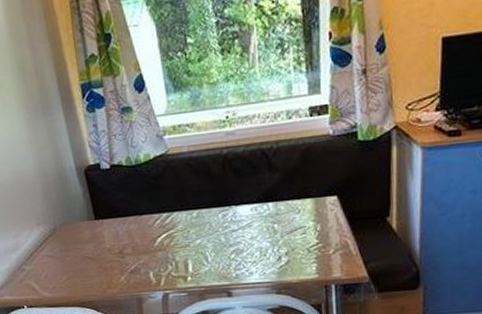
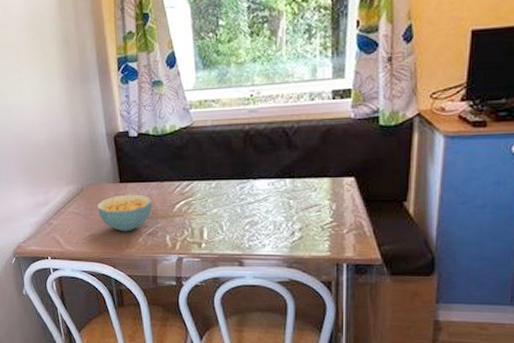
cereal bowl: none [72,230,133,272] -> present [96,194,153,232]

